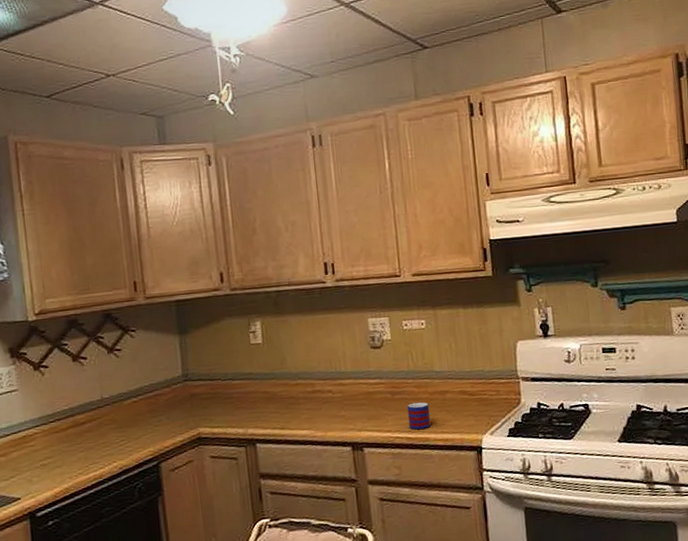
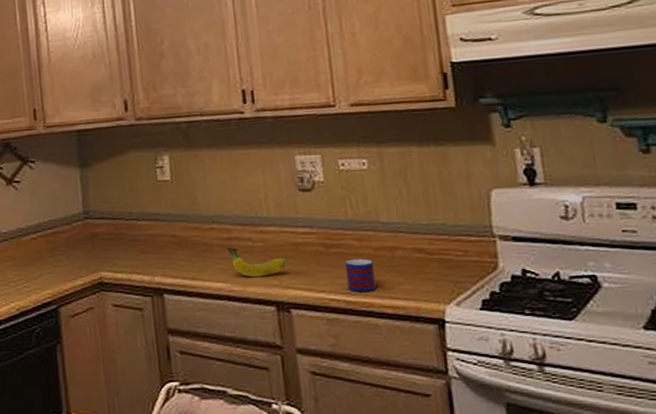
fruit: none [311,399,360,424] -> present [227,247,287,277]

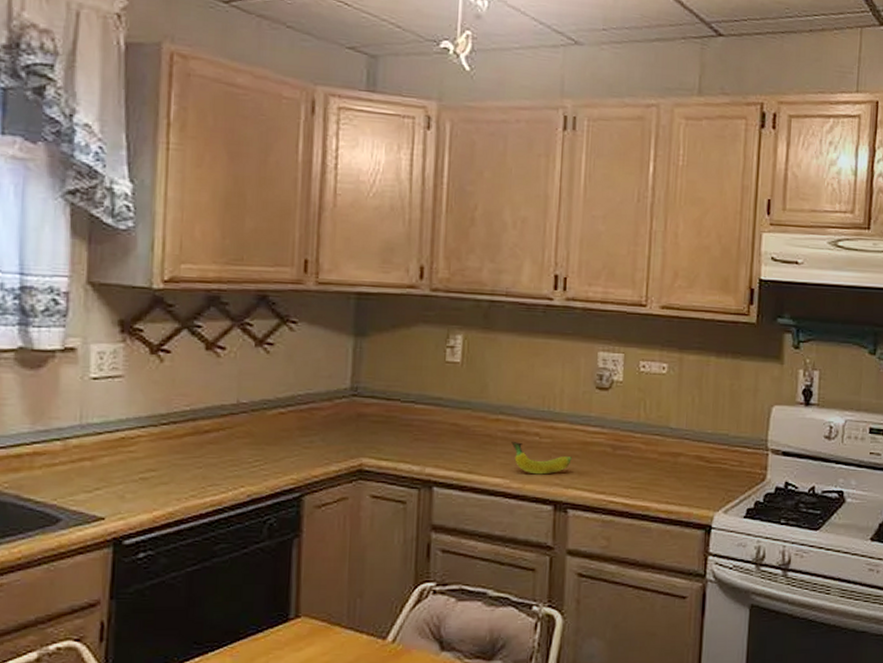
mug: present [344,258,376,292] -> none [627,462,656,495]

